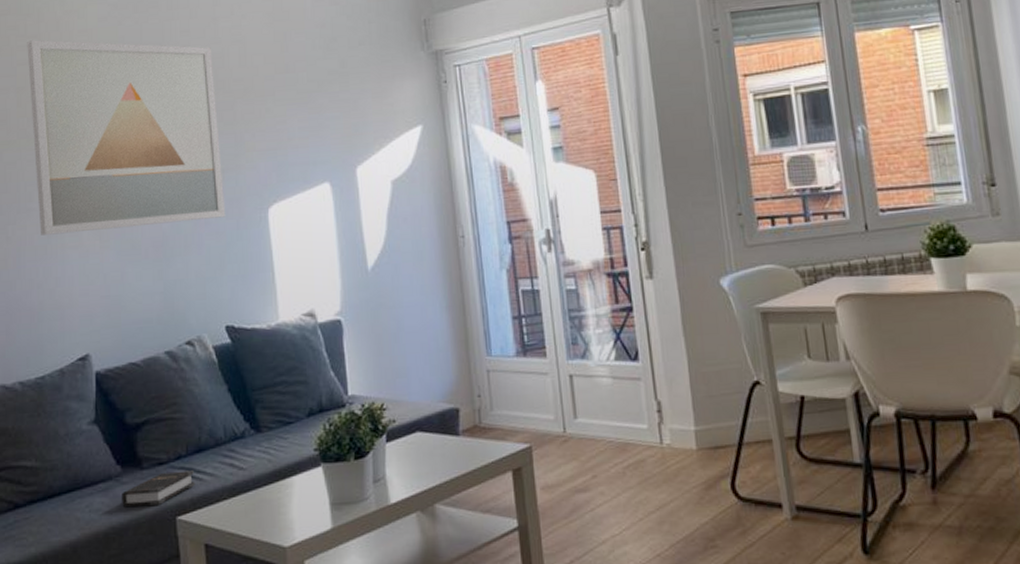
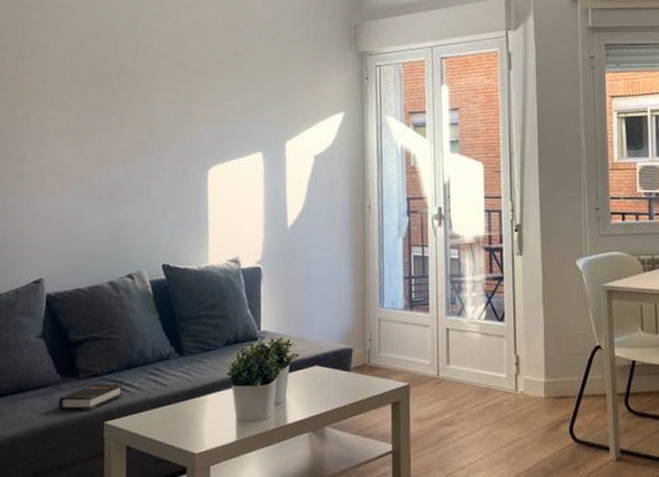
wall art: present [27,40,226,235] -> none [10,9,173,175]

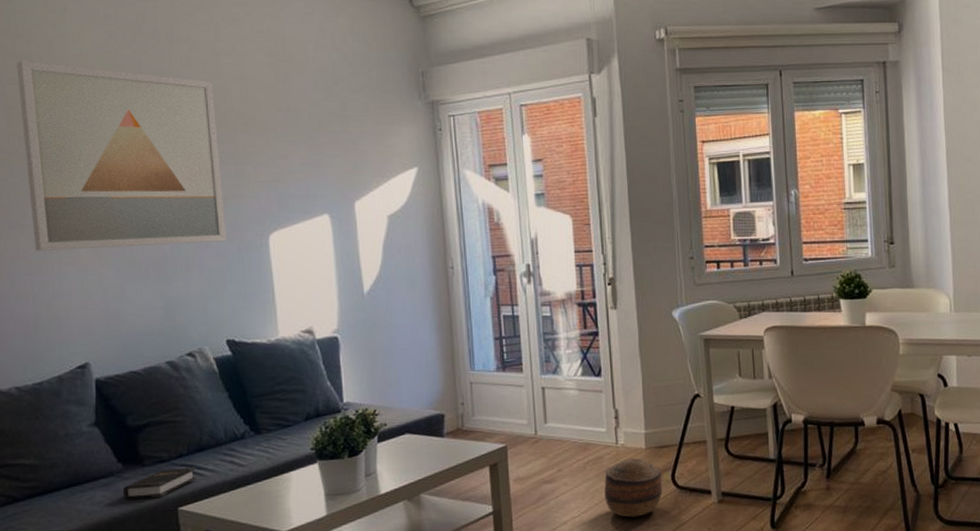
wall art: none [10,9,173,175] -> present [16,61,227,251]
basket: none [502,406,560,469] -> present [604,458,663,518]

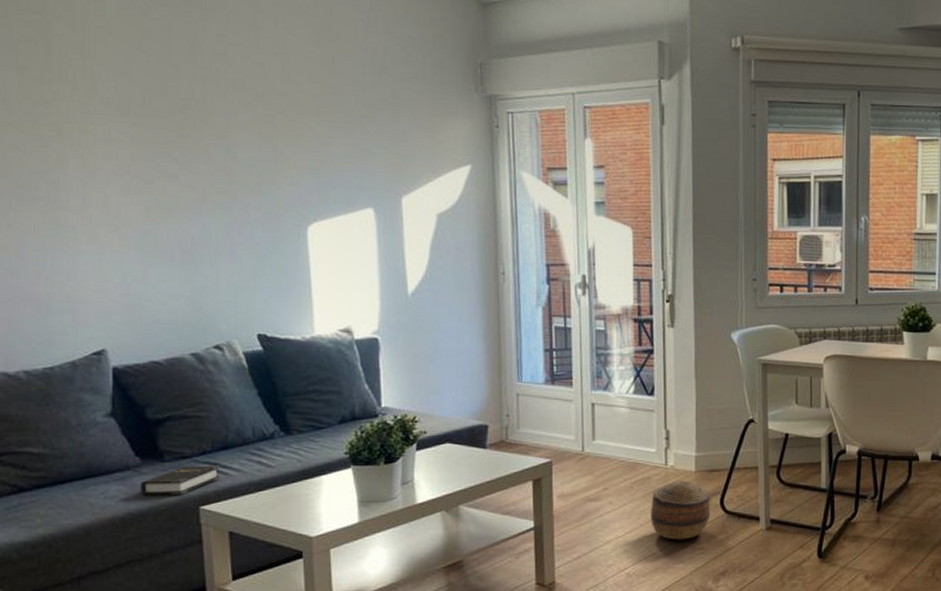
wall art: present [16,61,227,251] -> none [31,16,261,230]

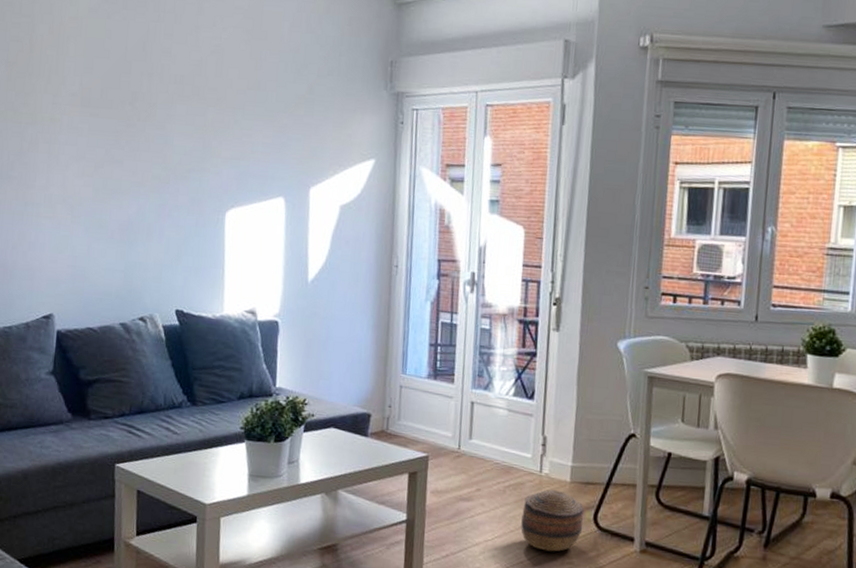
hardback book: present [141,465,221,495] -> none [69,426,135,452]

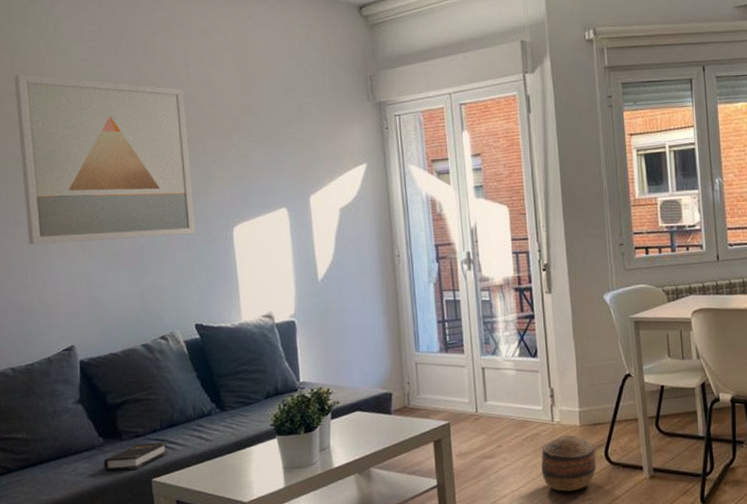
wall art: none [18,19,191,214] -> present [14,74,196,245]
hardback book: none [69,426,135,452] -> present [104,441,168,471]

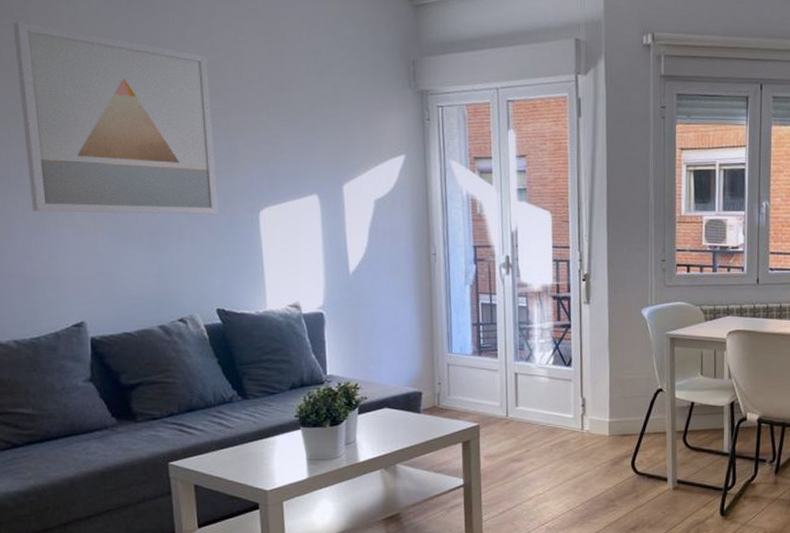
hardback book: present [104,441,168,471] -> none [117,426,187,452]
basket: present [541,434,597,492] -> none [568,443,623,498]

